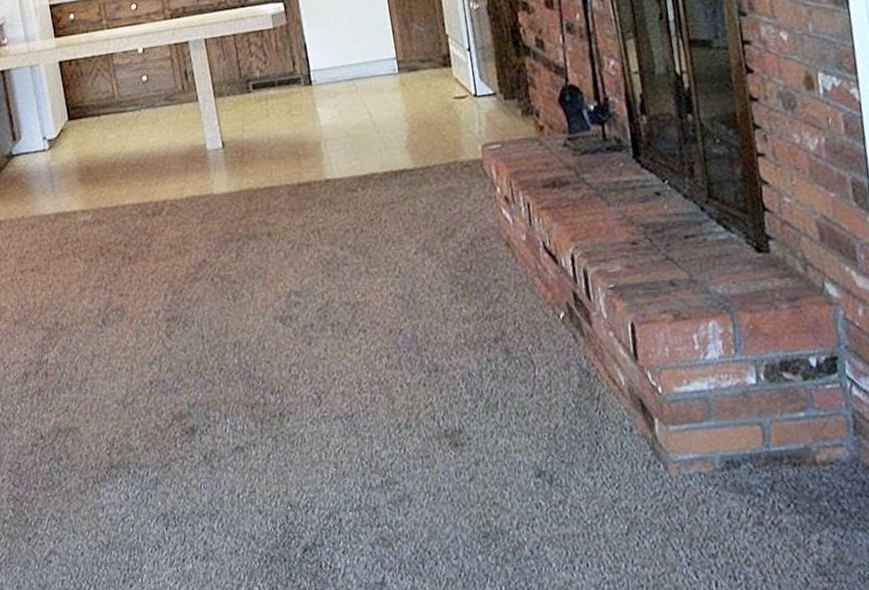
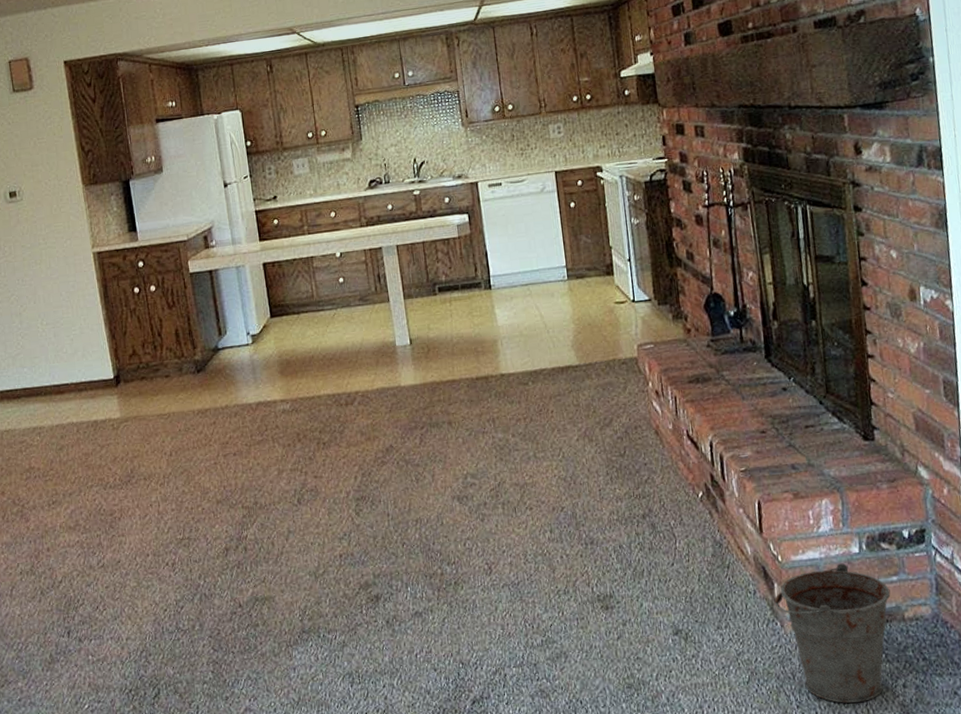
bucket: none [655,396,798,561] -> present [774,563,891,703]

